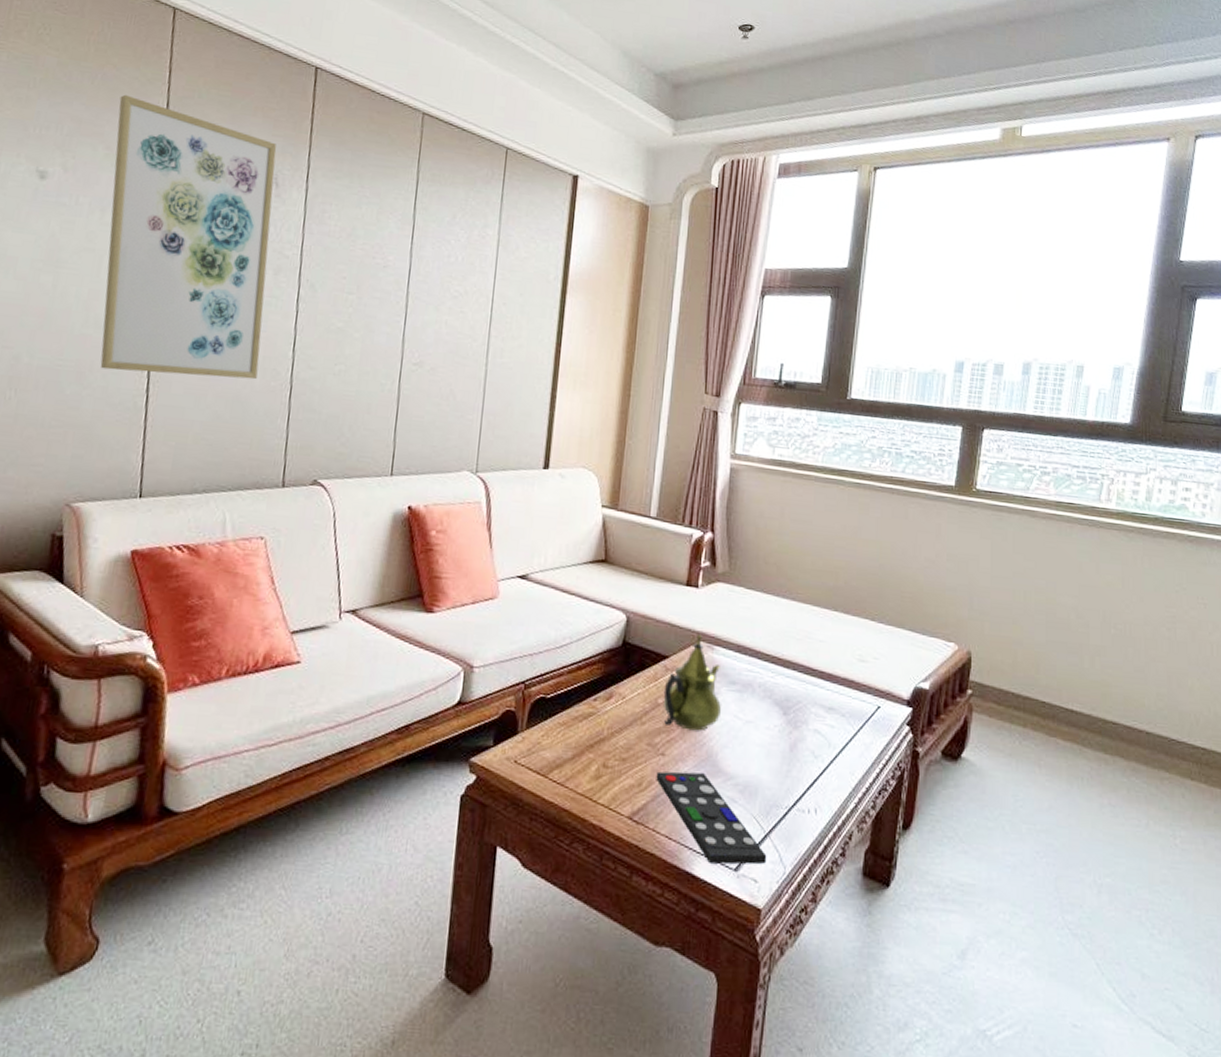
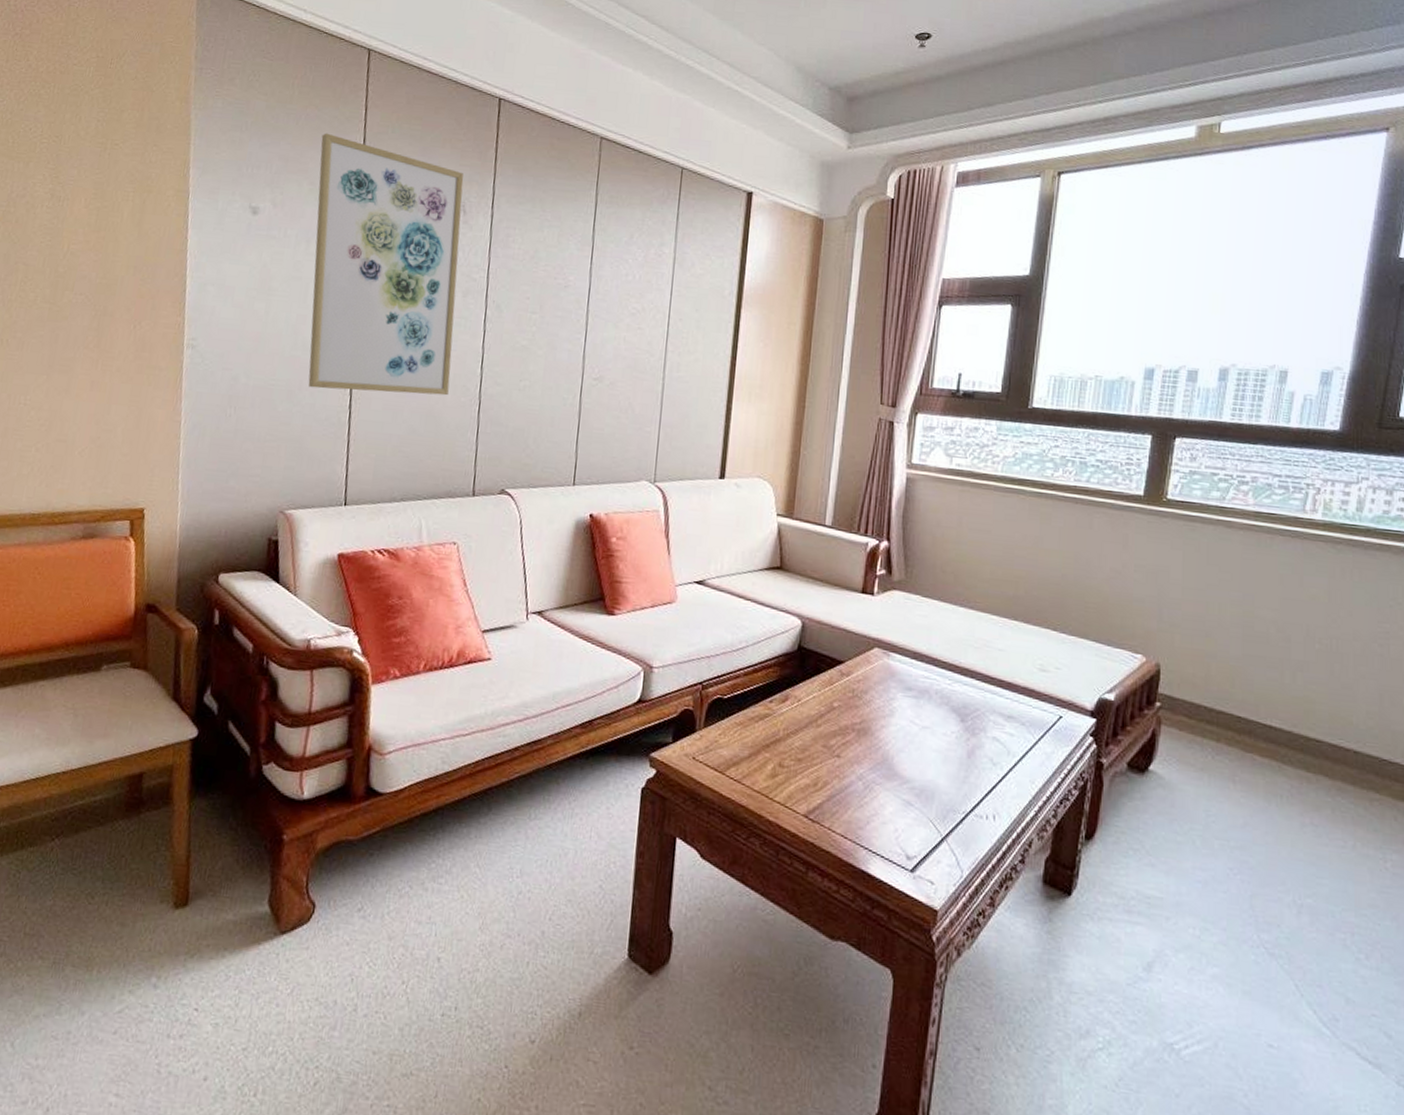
remote control: present [656,771,767,865] -> none [831,772,944,867]
teapot: present [663,633,722,731] -> none [838,640,898,735]

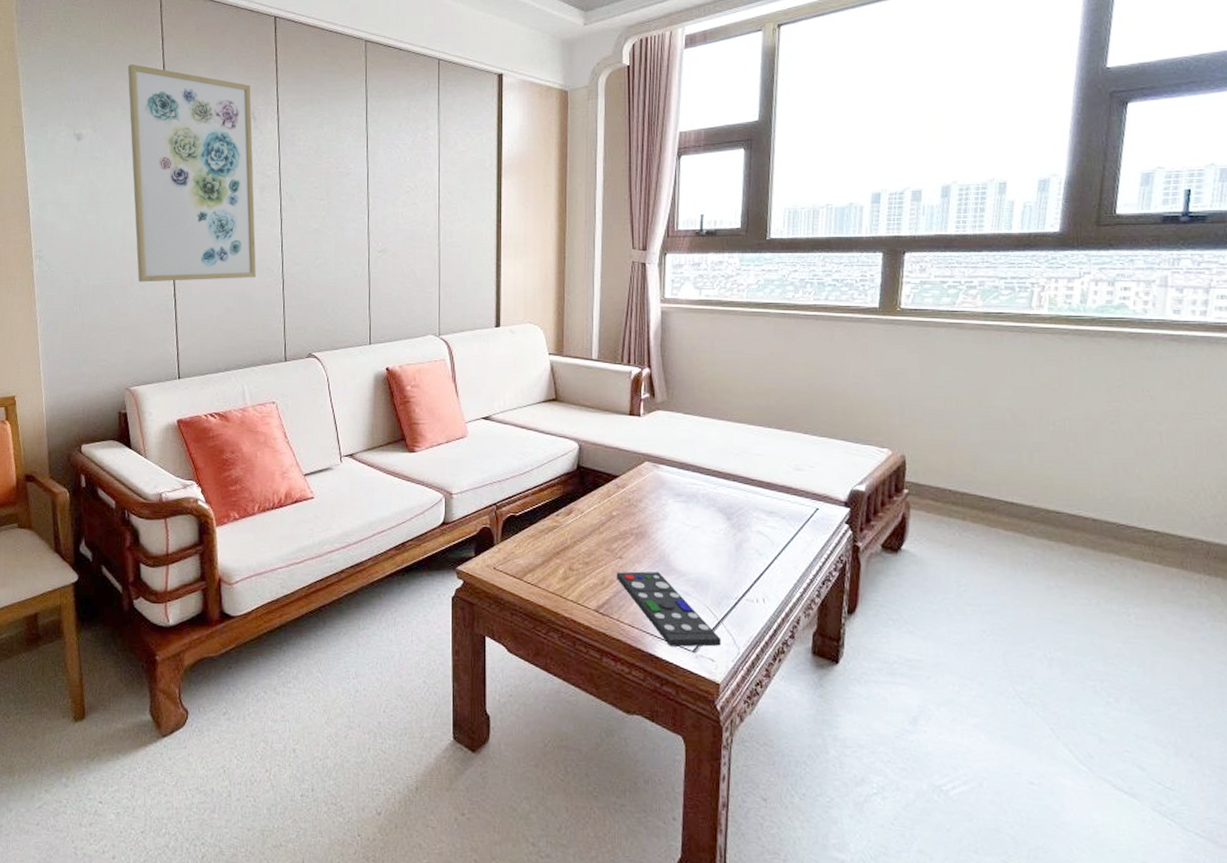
remote control: none [831,772,944,867] -> present [616,571,722,647]

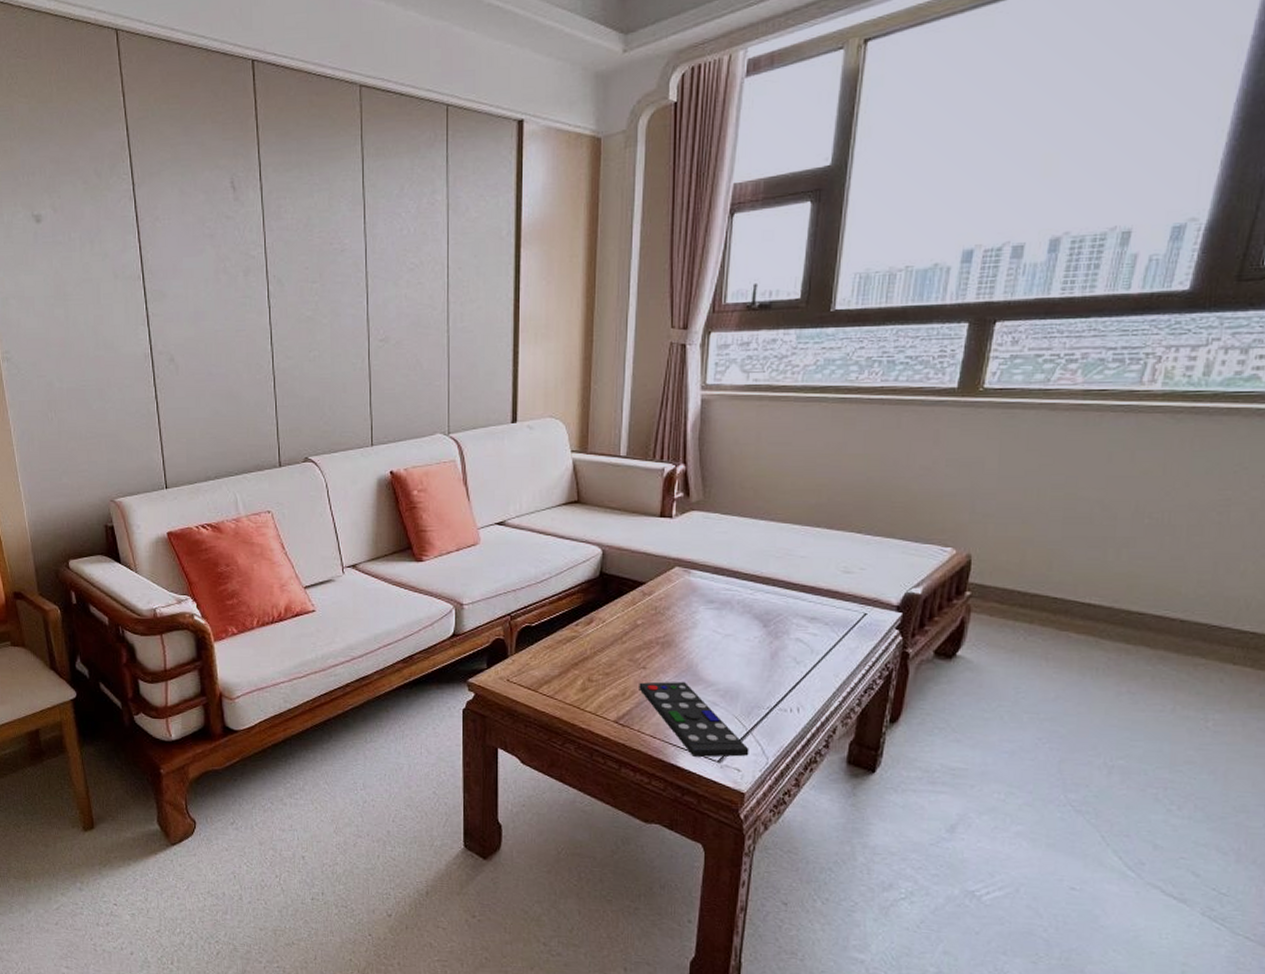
wall art: present [127,64,256,282] -> none [86,127,244,384]

